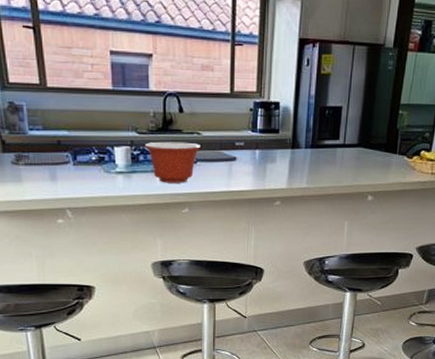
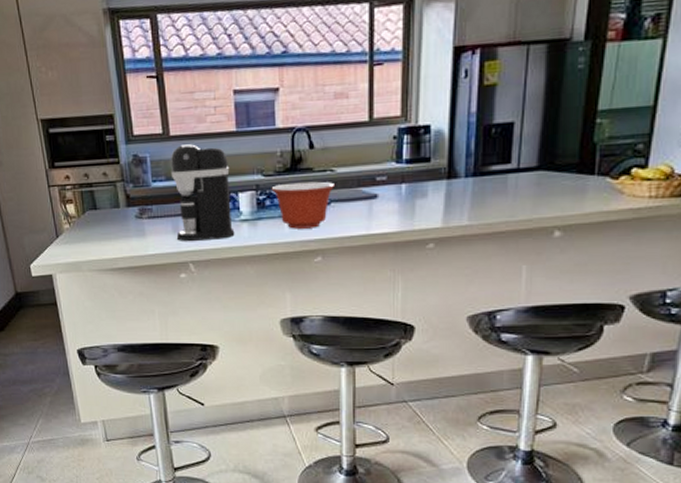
coffee maker: none [47,97,111,189] -> present [170,144,235,241]

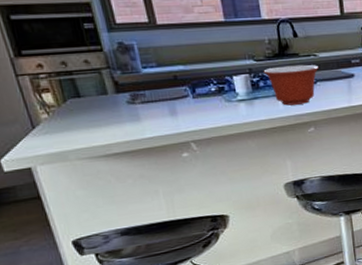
coffee maker: present [170,144,235,241] -> none [159,32,233,123]

